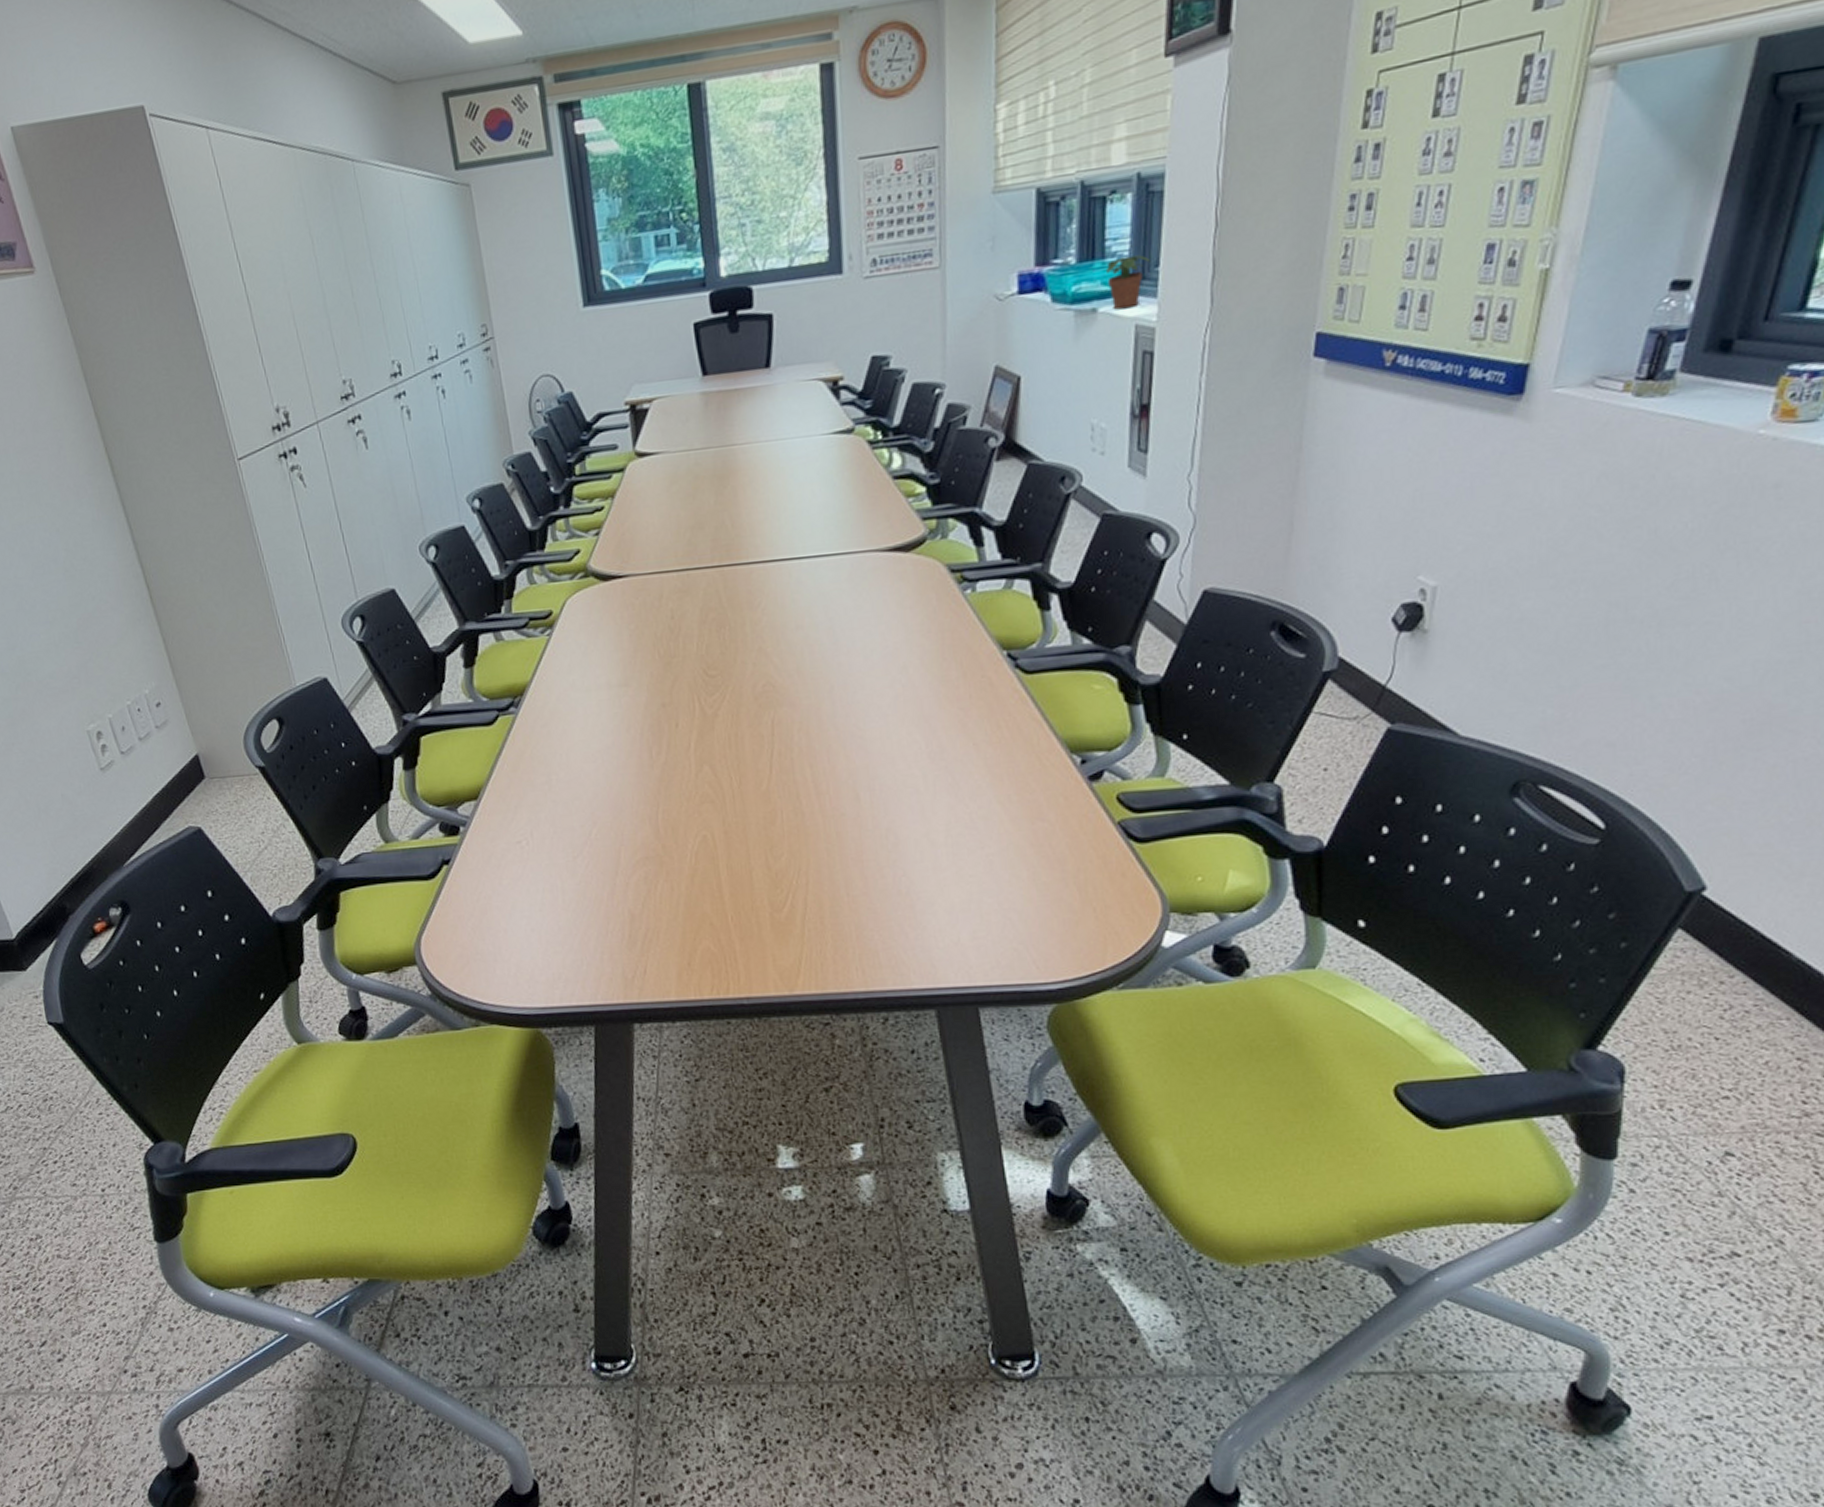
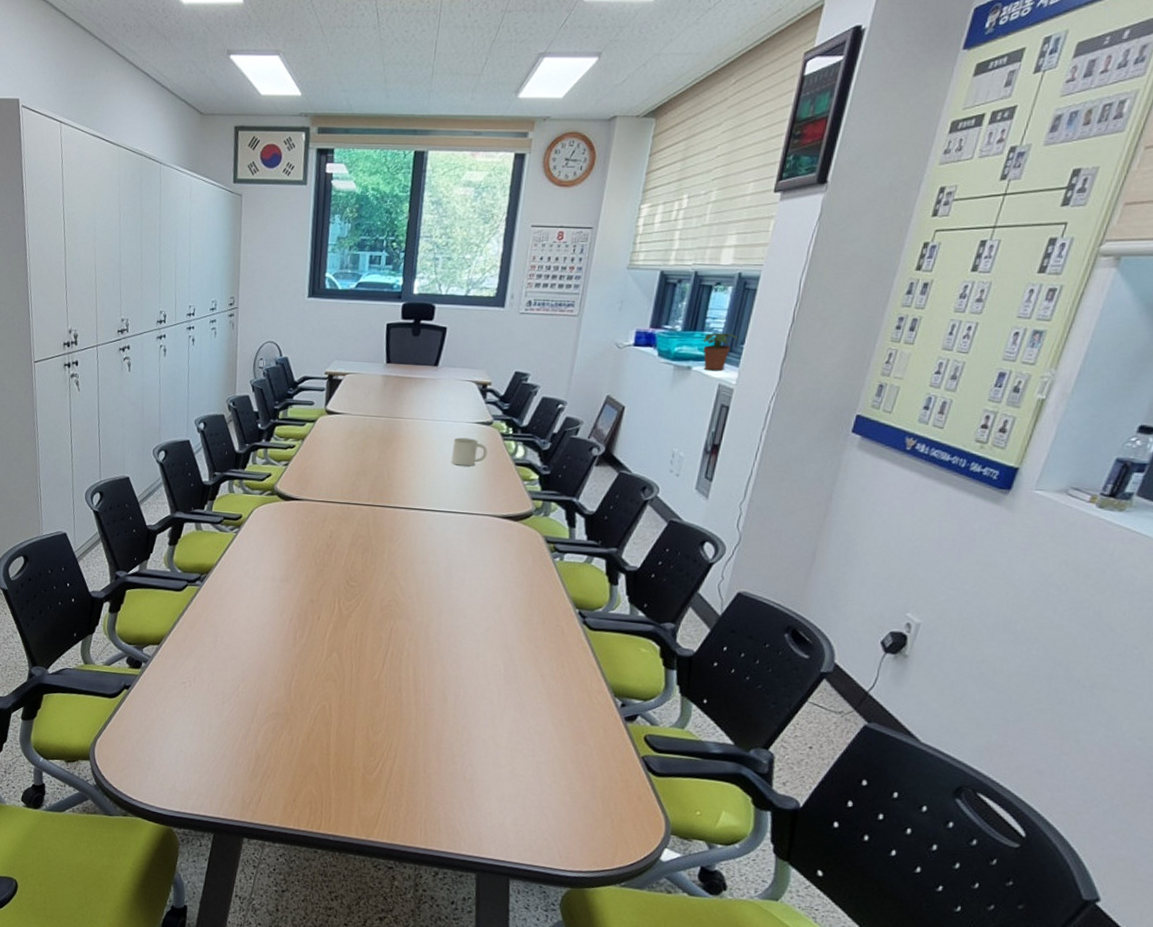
mug: none [807,454,855,494] -> present [451,437,488,467]

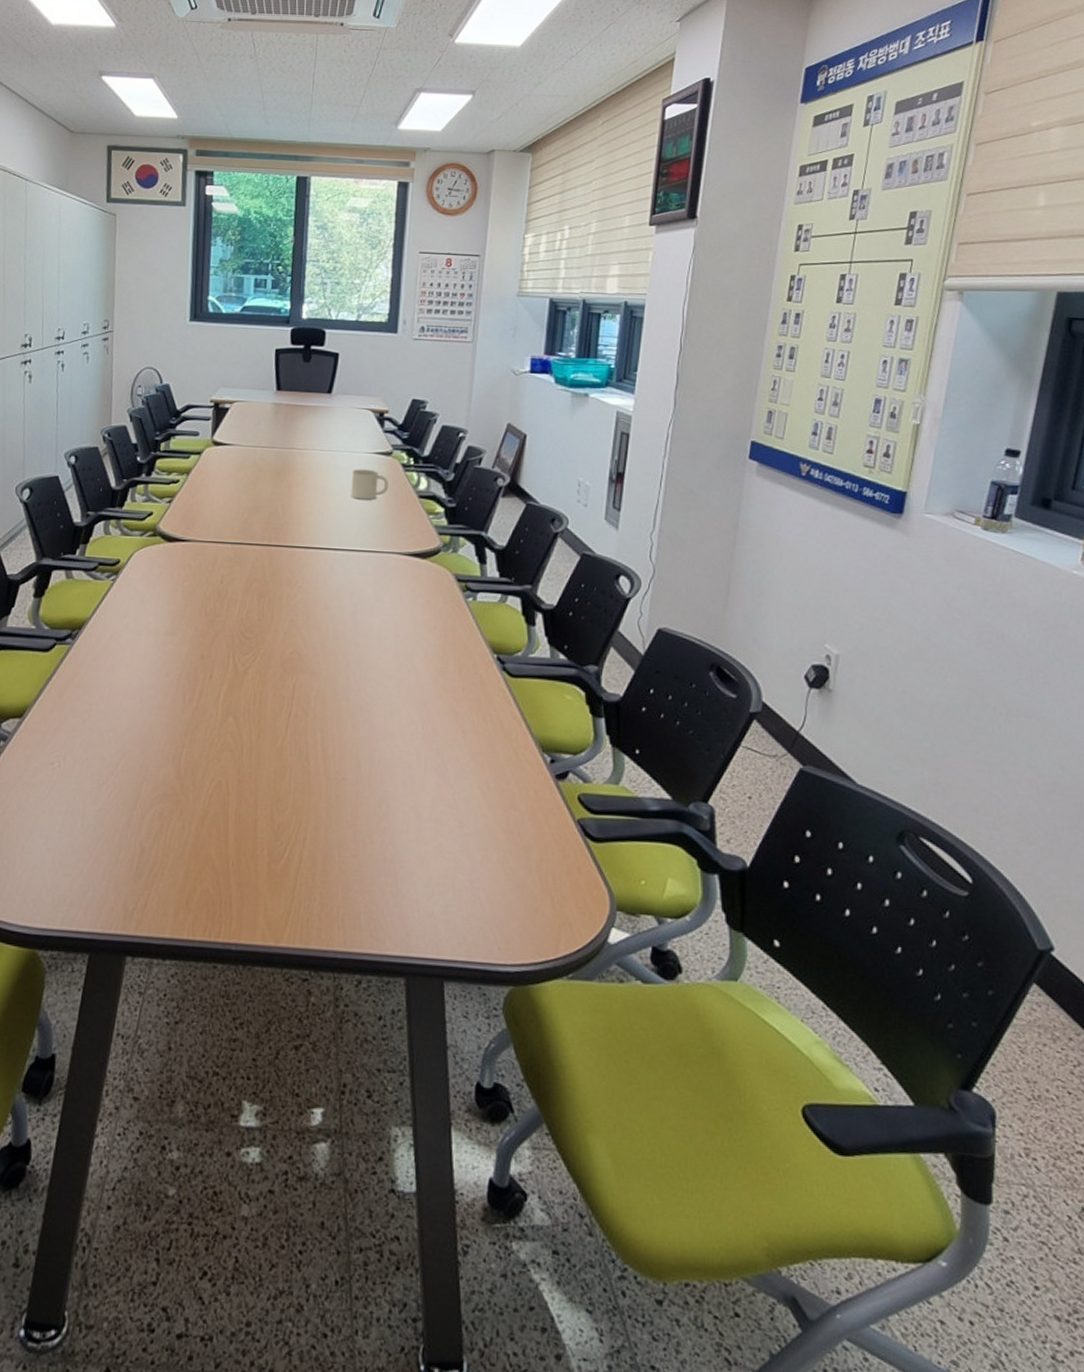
potted plant: present [702,332,738,371] -> none [597,359,630,398]

